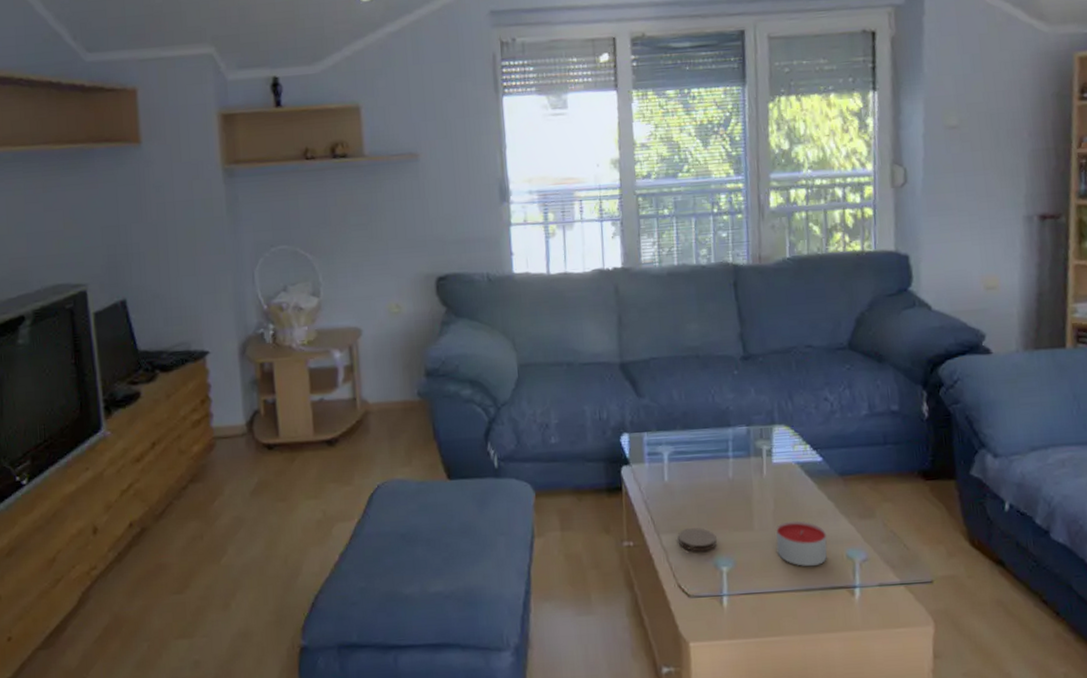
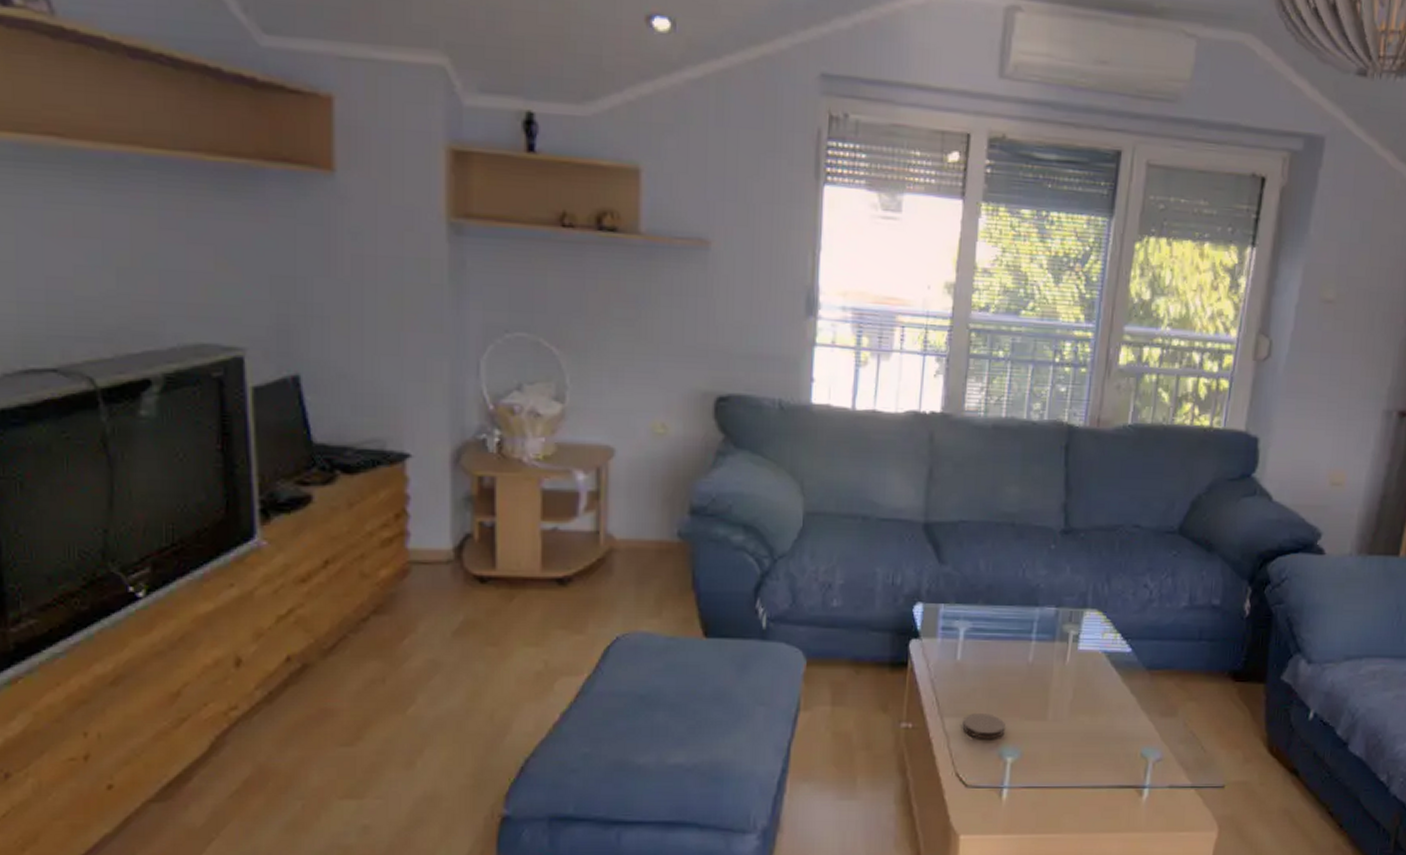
candle: present [776,520,827,567] -> none [1068,713,1123,763]

